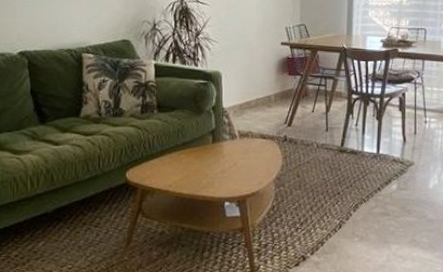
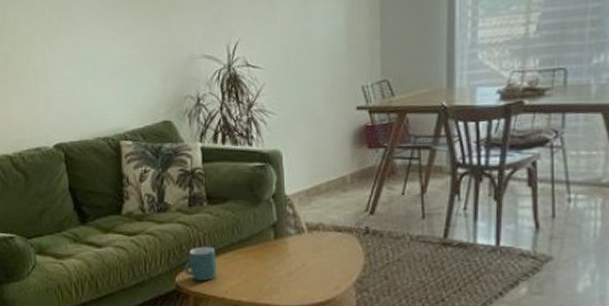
mug: none [134,147,163,176] -> present [184,246,217,281]

